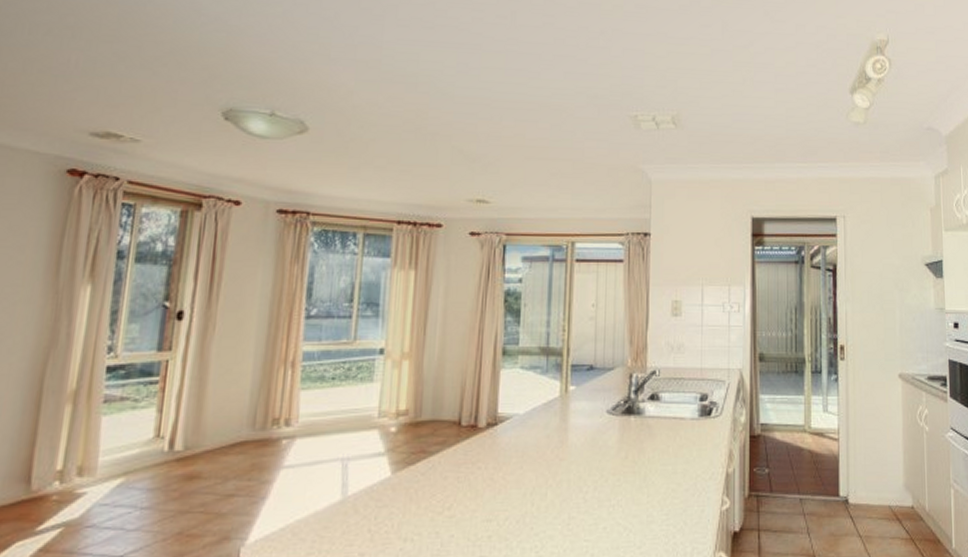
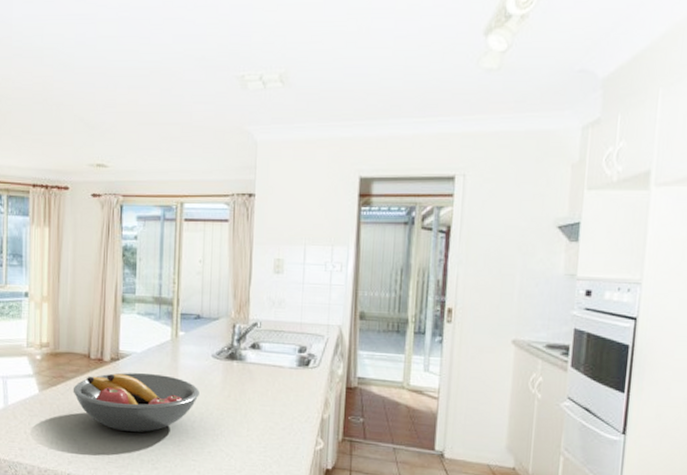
fruit bowl: none [436,439,593,514] -> present [73,372,199,432]

